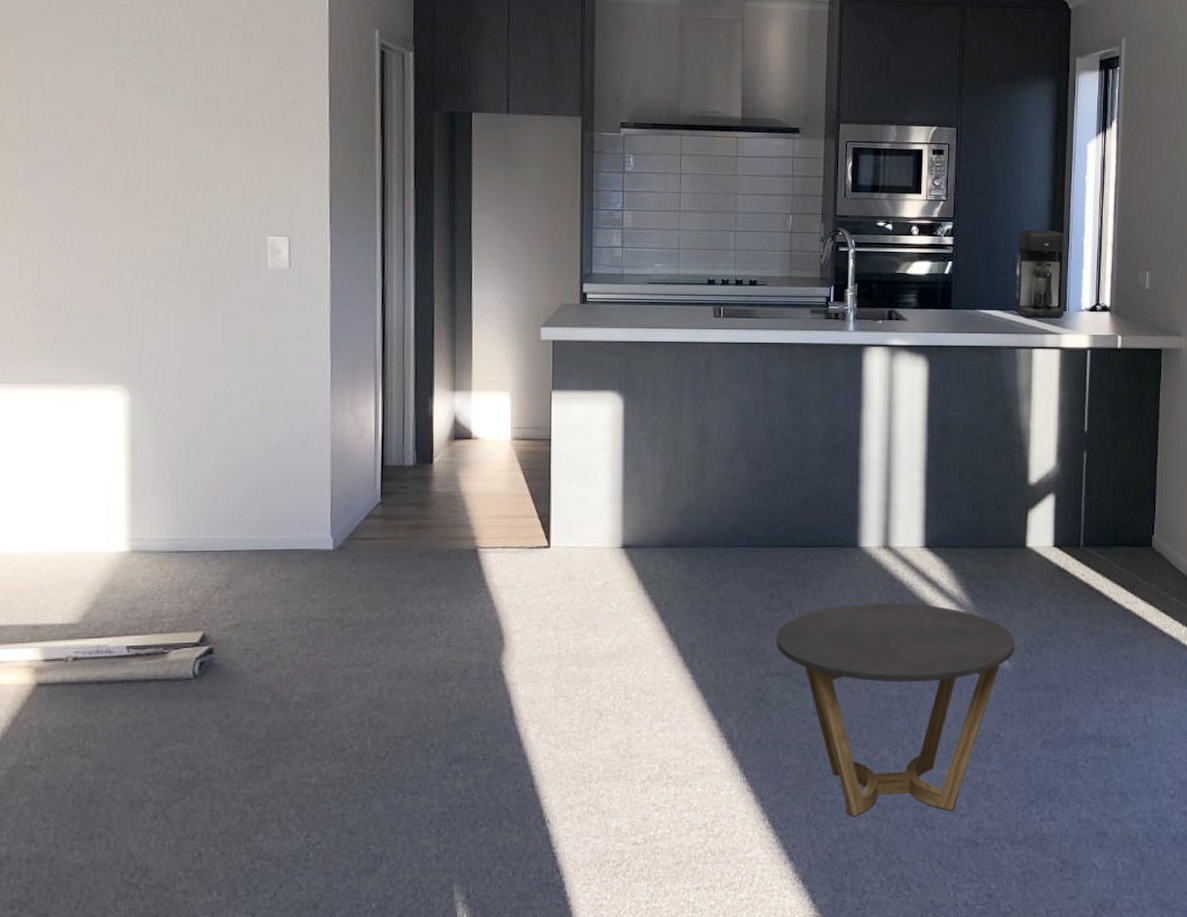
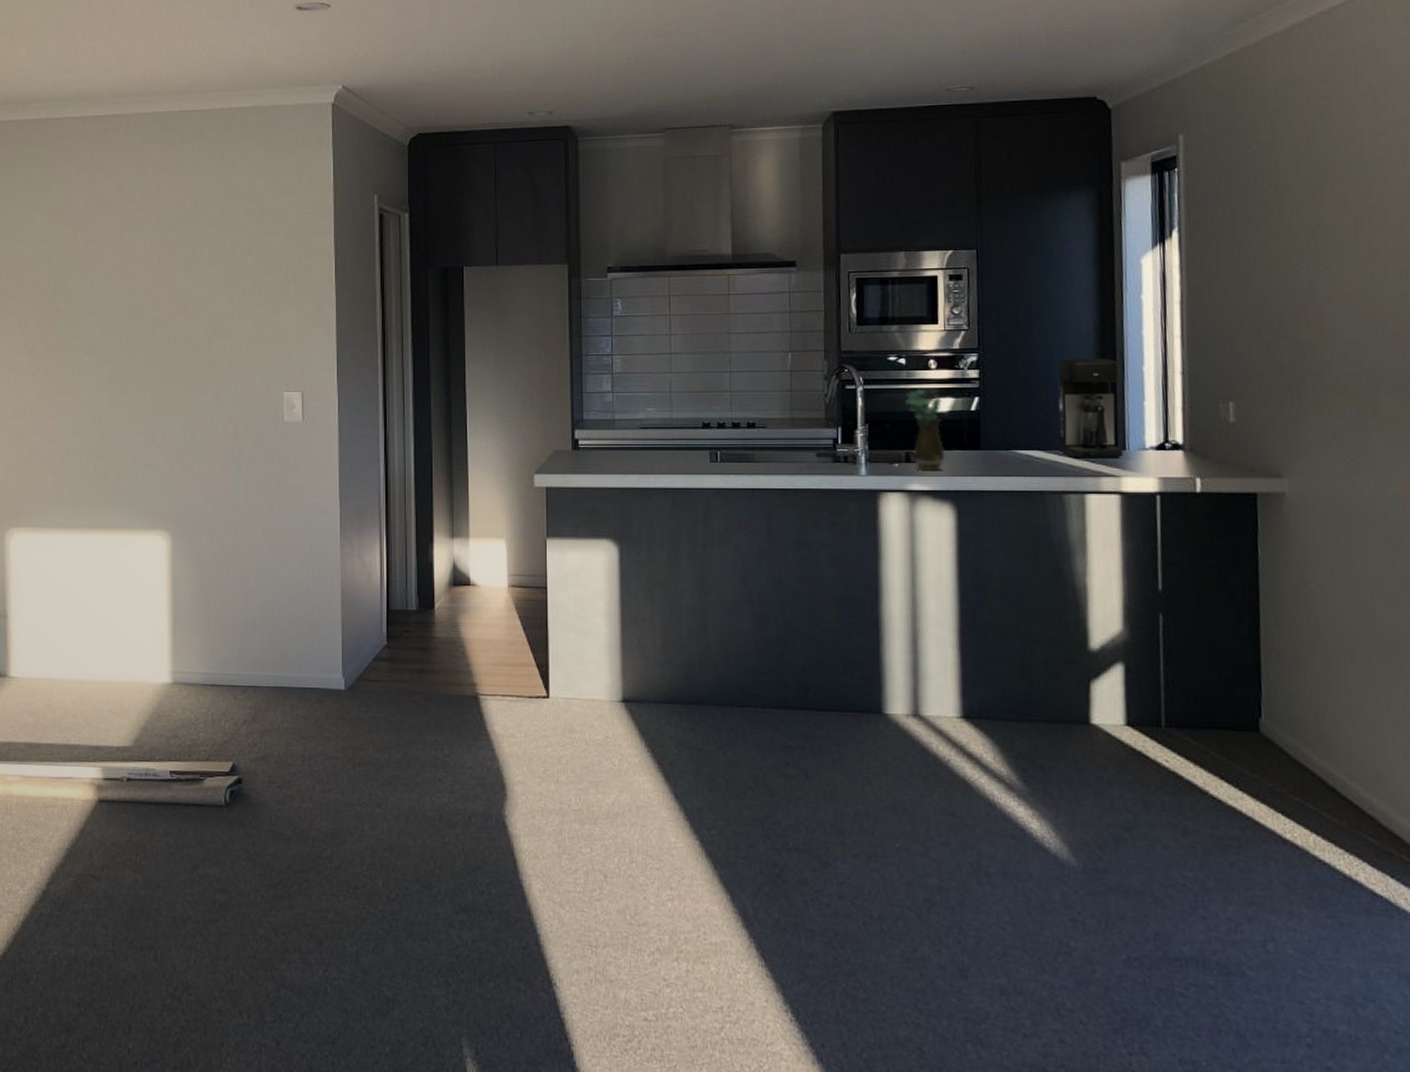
side table: present [775,602,1015,817] -> none [791,777,1083,1029]
vase: none [890,249,922,329] -> present [905,385,945,472]

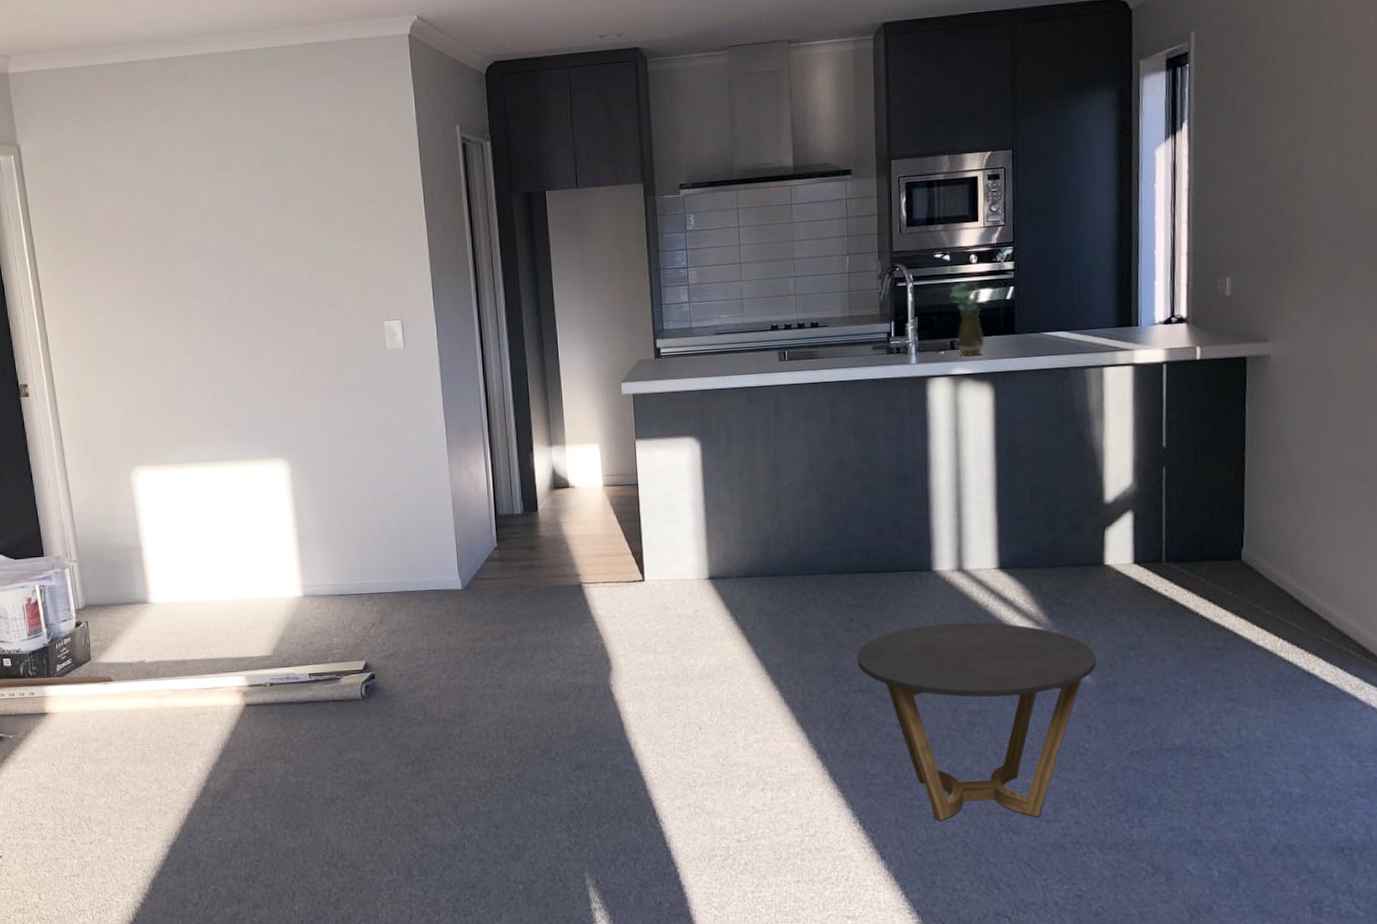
side table: none [791,777,1083,1029] -> present [856,622,1097,821]
coffee maker: present [1058,359,1124,459] -> none [1081,244,1137,337]

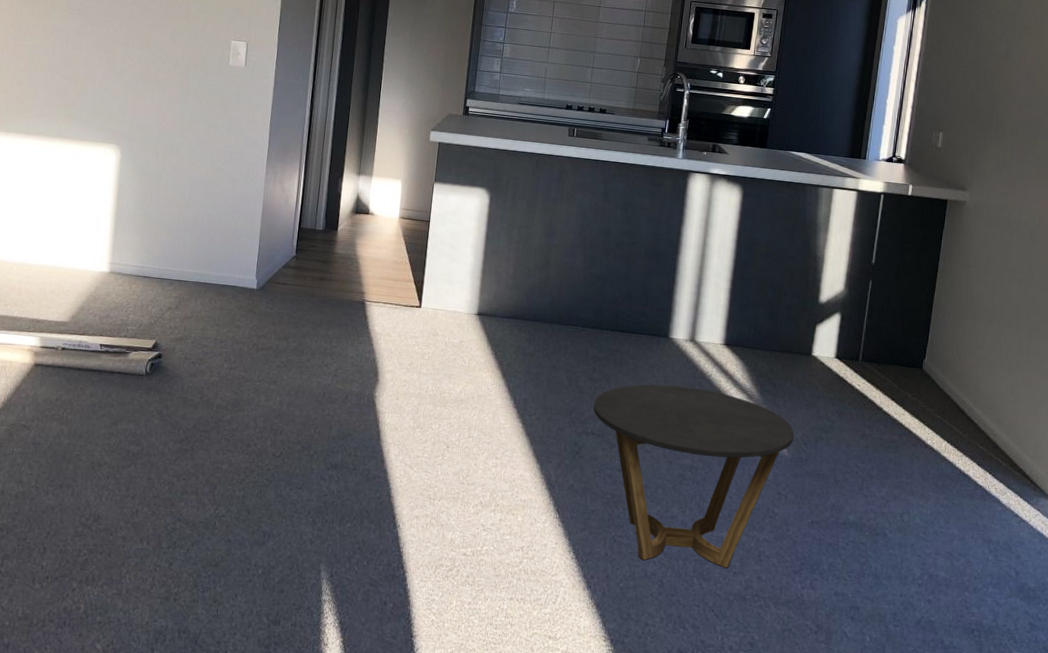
vase: present [949,280,985,358] -> none [717,93,744,162]

